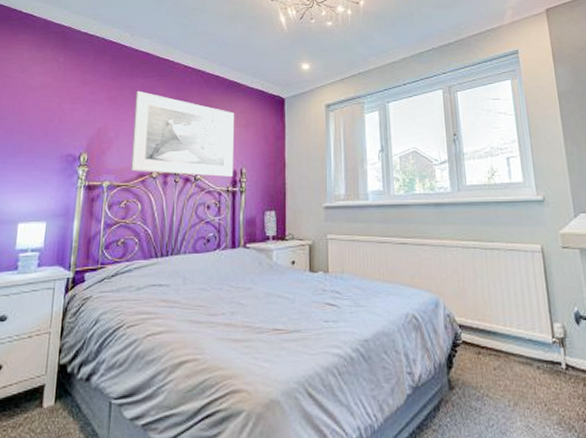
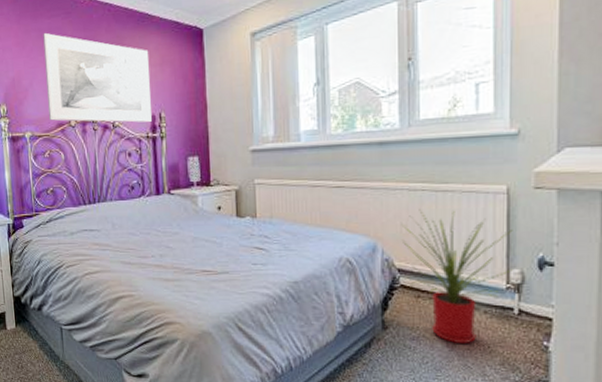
house plant: none [460,266,555,402] -> present [403,209,513,343]

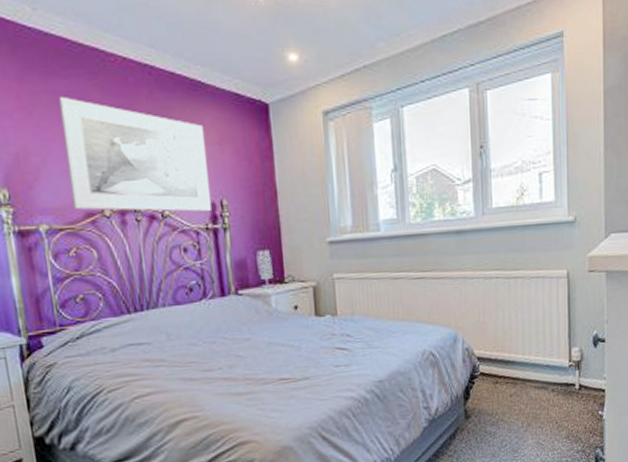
house plant: present [403,209,513,343] -> none [480,297,573,423]

